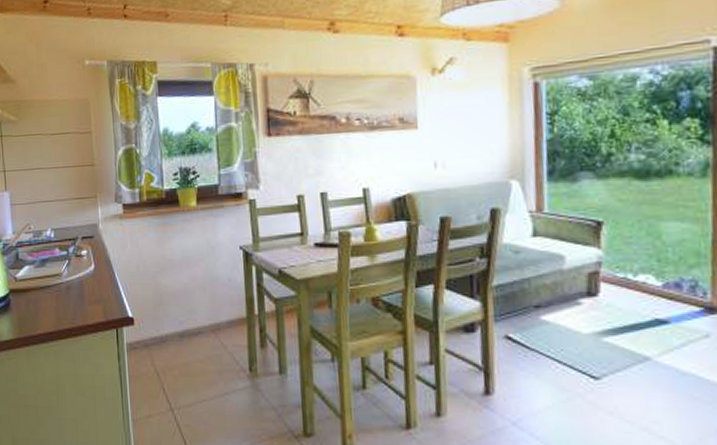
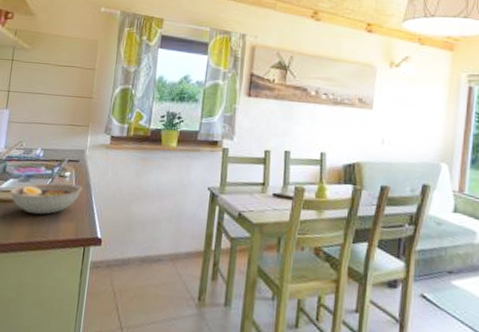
bowl: none [27,262,103,300] -> present [9,182,83,215]

